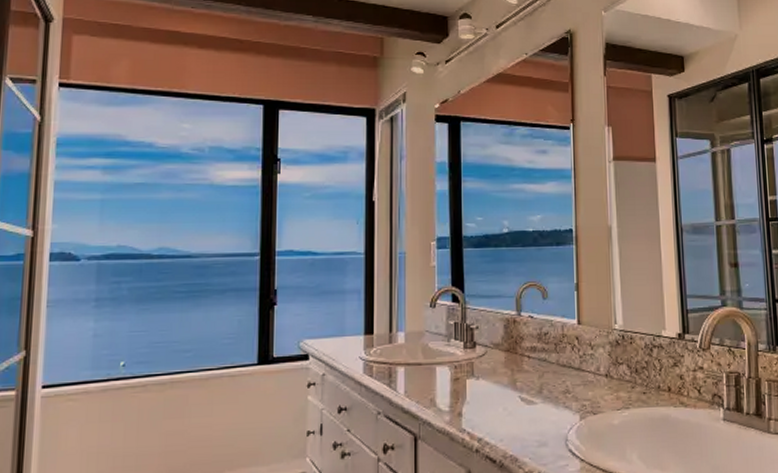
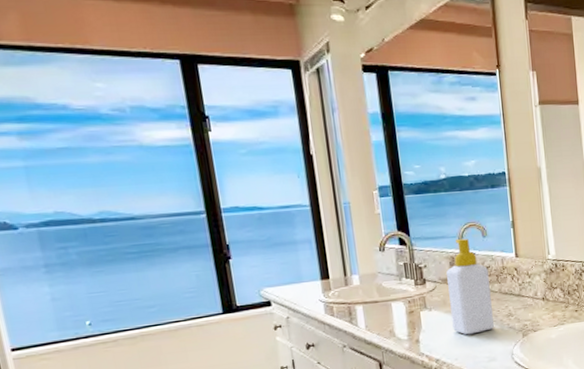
soap bottle: none [500,299,548,412] -> present [446,238,494,335]

